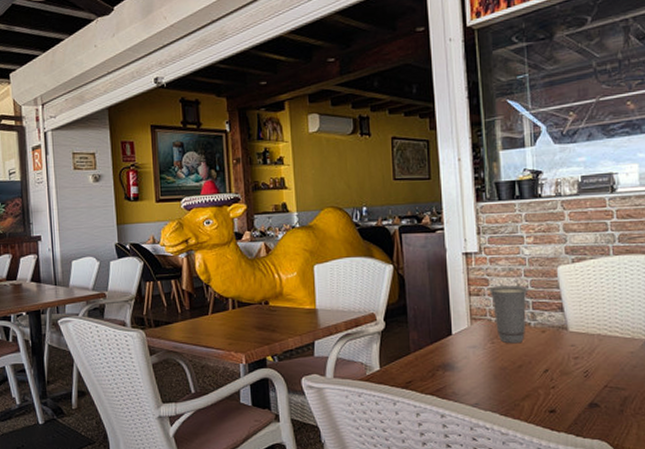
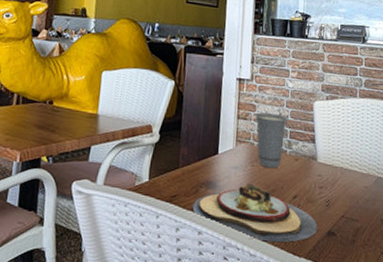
plate: none [431,361,577,419] -> present [192,183,318,243]

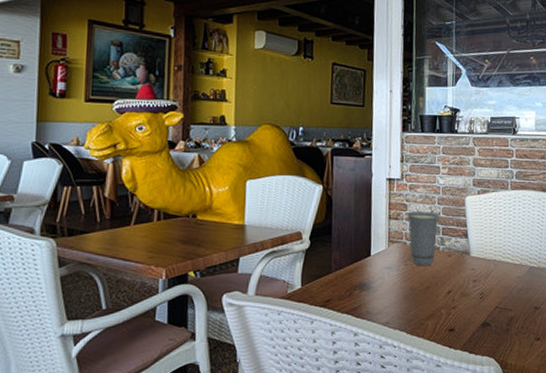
plate: present [192,183,318,243] -> none [347,282,473,338]

